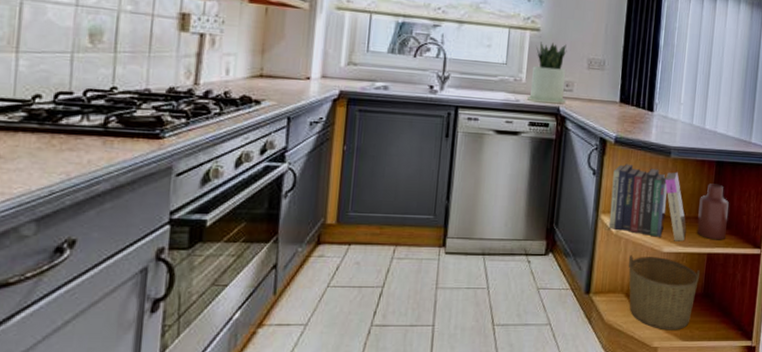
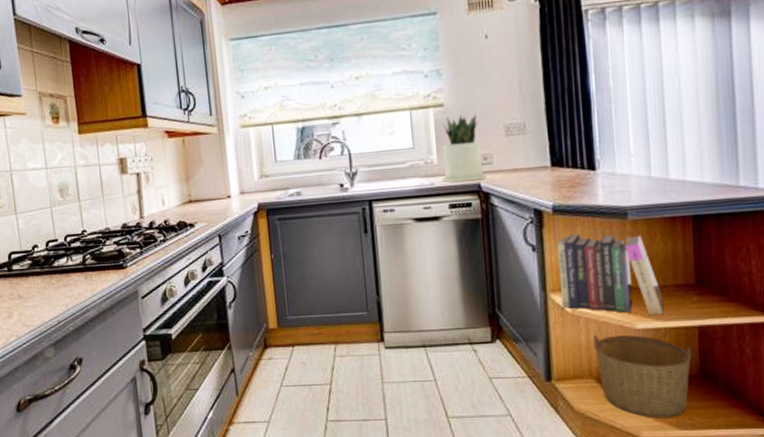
vase: present [697,183,729,240] -> none [676,242,721,310]

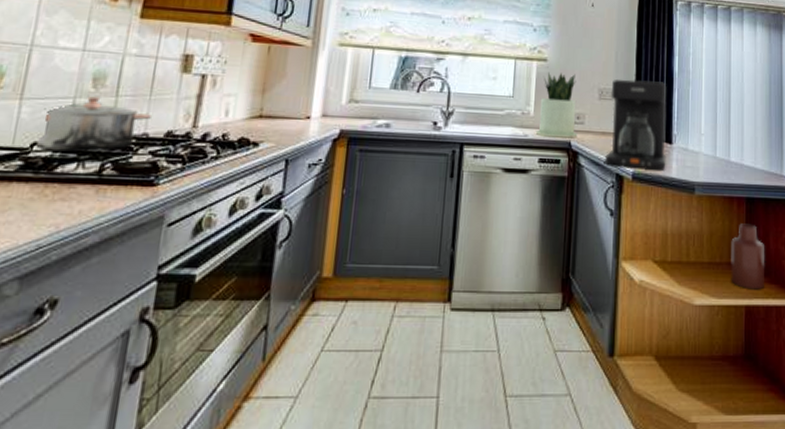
cooking pot: none [33,204,108,251] -> present [35,96,152,153]
coffee maker: none [519,105,591,201] -> present [604,79,667,170]
books: present [557,233,664,316] -> none [631,202,719,292]
basket: present [593,335,691,418] -> none [655,309,738,402]
vase: none [676,242,721,310] -> present [731,223,764,290]

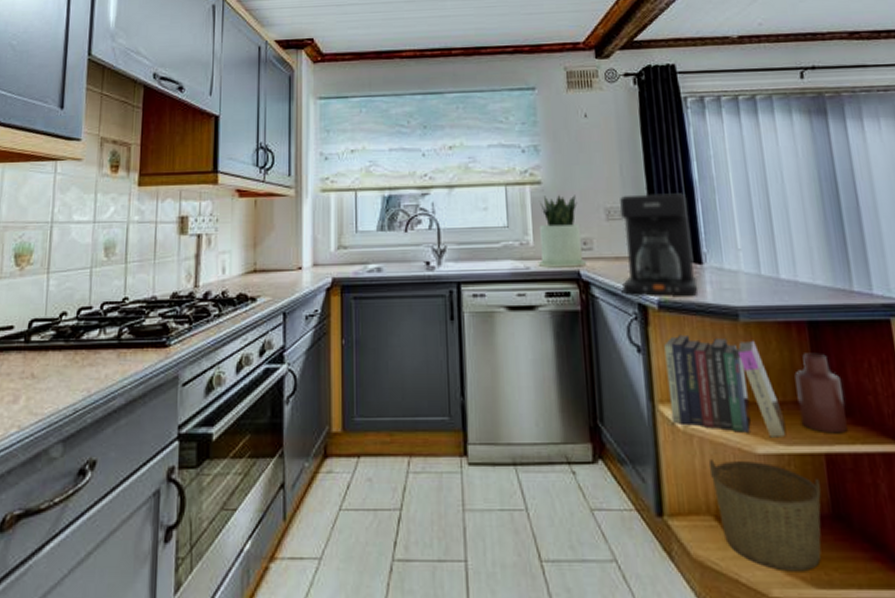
cooking pot: present [35,96,152,153] -> none [64,265,157,320]
books: none [631,202,719,292] -> present [664,334,787,438]
basket: none [655,309,738,402] -> present [708,460,822,572]

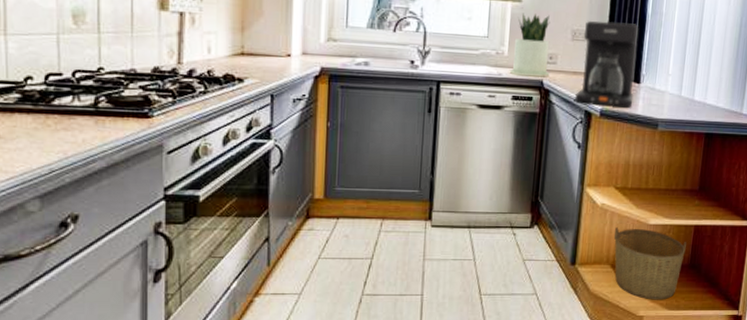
books: present [664,334,787,438] -> none [594,137,674,214]
vase: present [794,353,848,434] -> none [684,156,718,212]

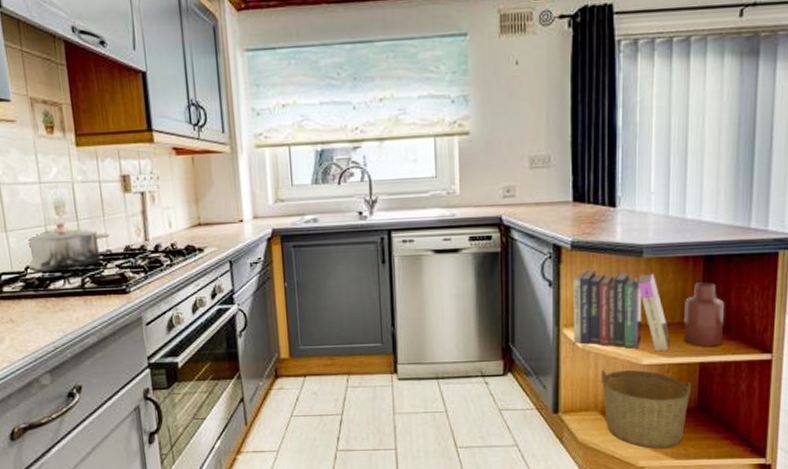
cooking pot: none [29,32,136,87] -> present [25,222,109,272]
planter: present [509,13,550,78] -> none [463,144,509,215]
coffee maker: present [574,20,639,108] -> none [539,140,609,236]
books: none [594,137,674,214] -> present [573,270,670,352]
vase: none [684,156,718,212] -> present [683,282,724,347]

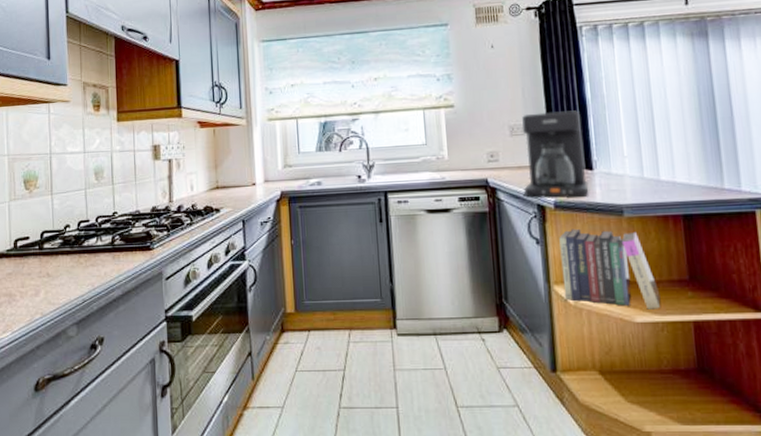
cooking pot: present [25,222,109,272] -> none [67,186,139,231]
coffee maker: none [539,140,609,236] -> present [522,110,589,197]
basket: present [600,370,691,449] -> none [595,328,689,412]
vase: present [683,282,724,347] -> none [670,240,714,305]

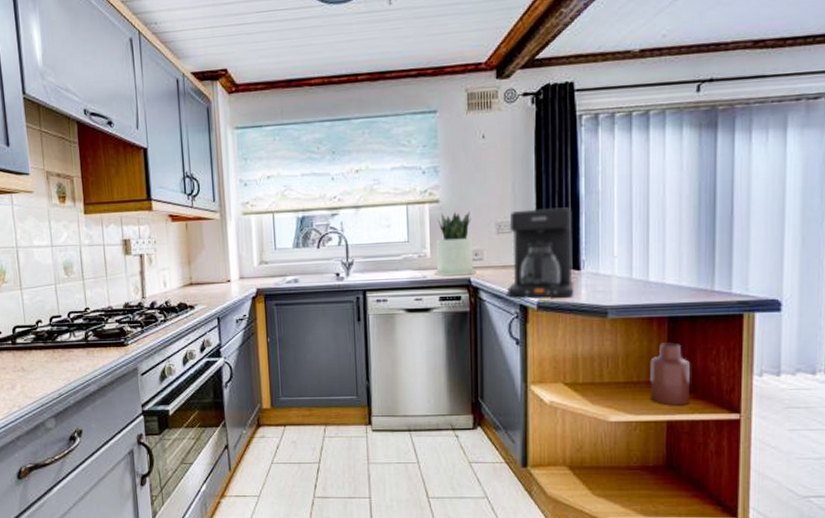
planter: none [452,115,494,178] -> present [433,211,477,276]
books: present [559,228,661,310] -> none [540,329,637,409]
vase: none [670,240,714,305] -> present [650,342,690,406]

